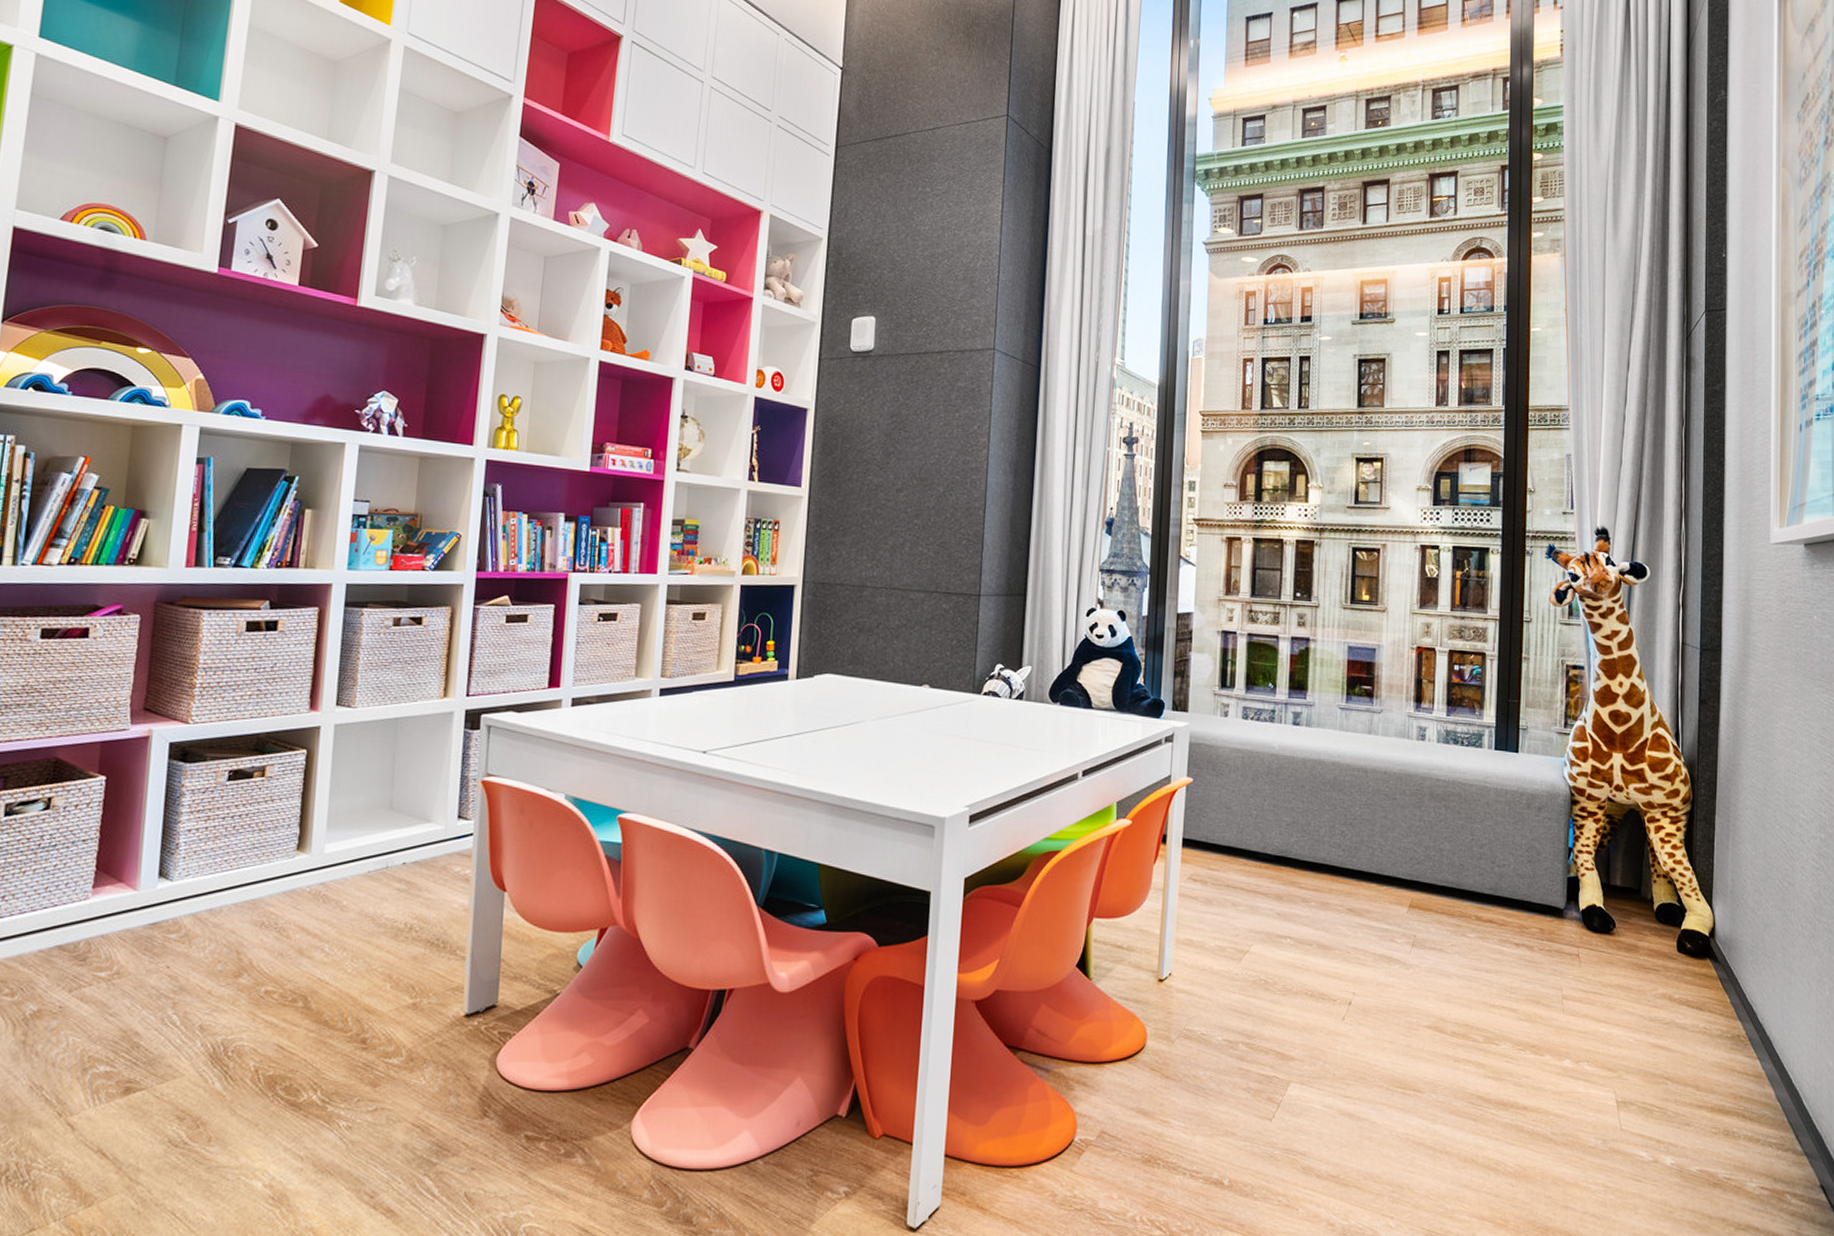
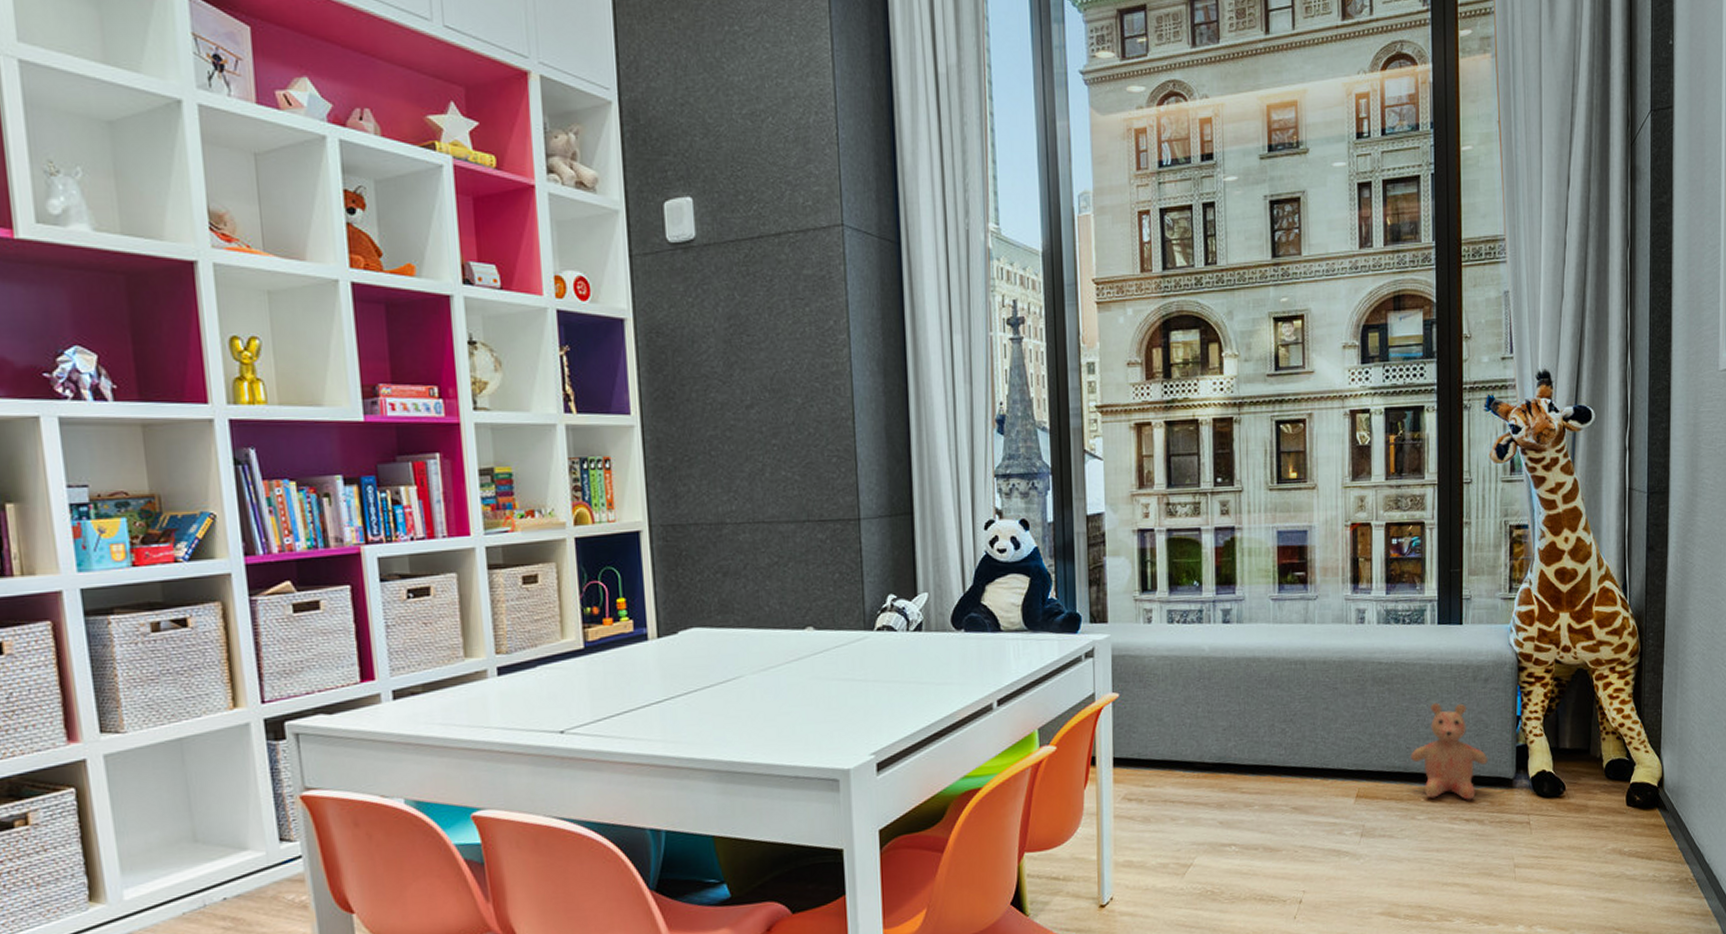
stuffed animal: none [1464,824,1539,924] -> present [1411,702,1488,800]

